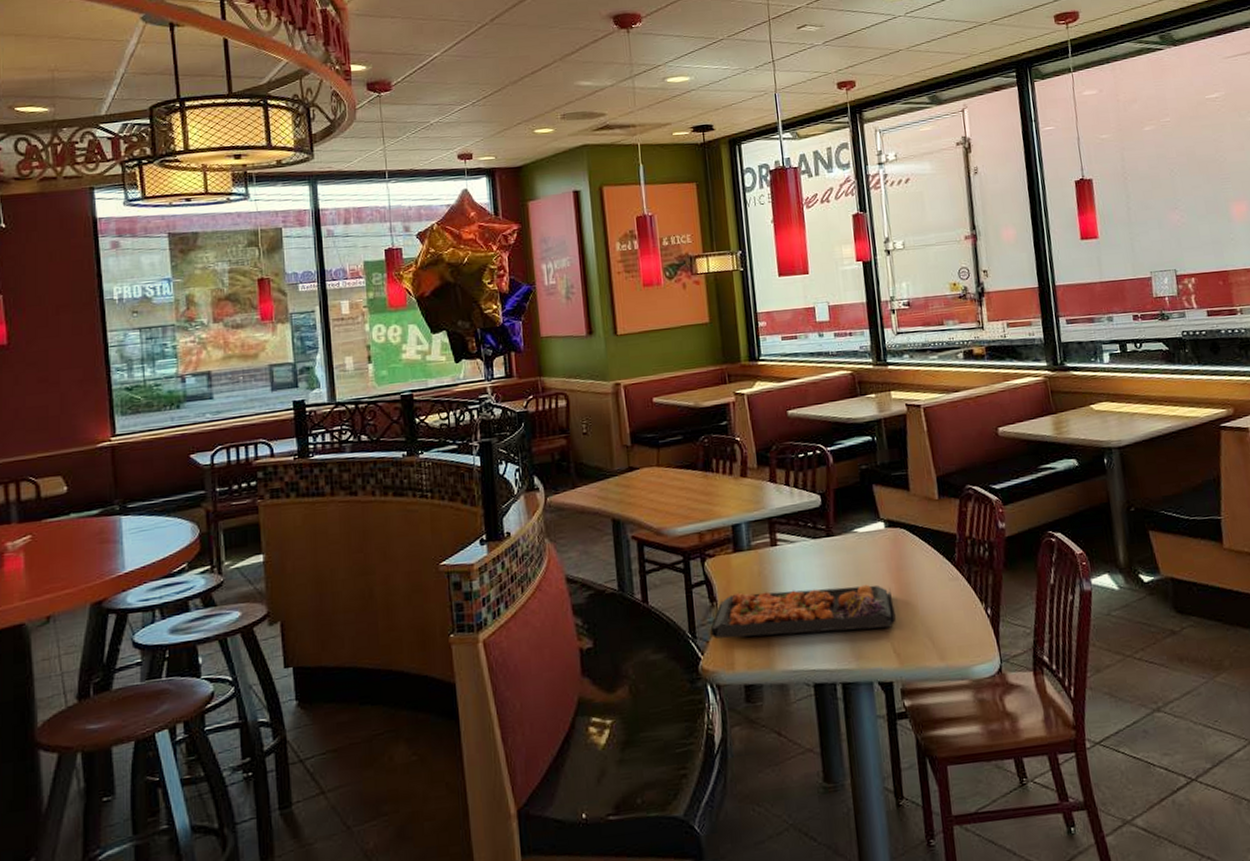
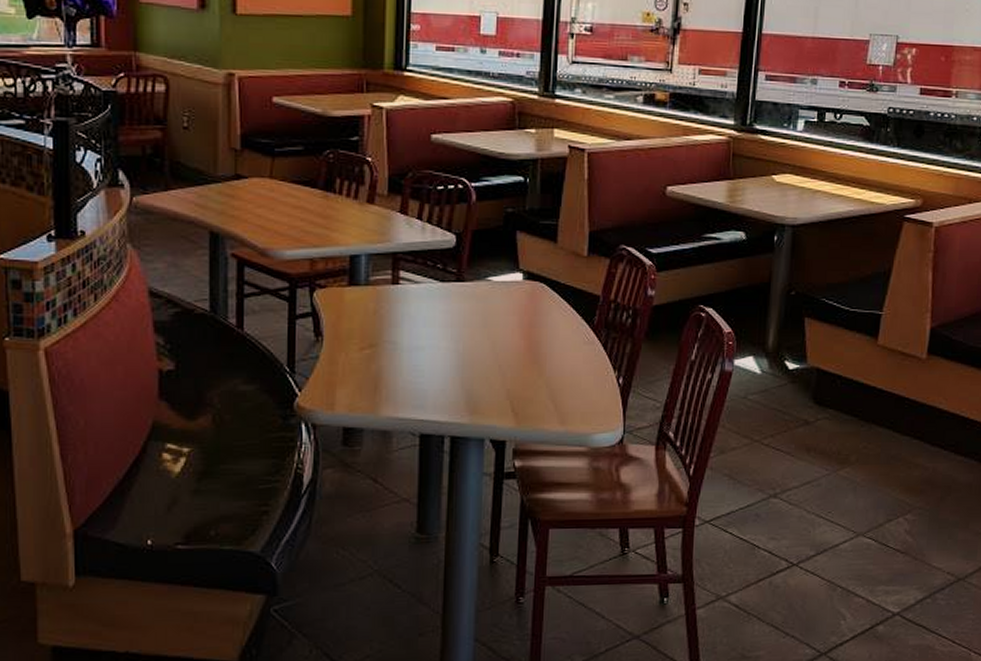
food tray: present [710,584,896,639] -> none [311,329,520,386]

